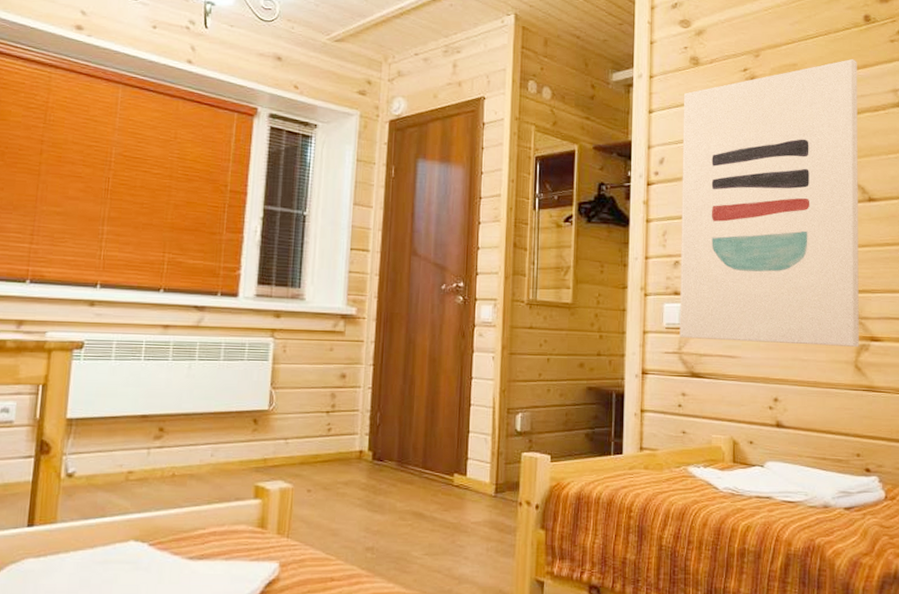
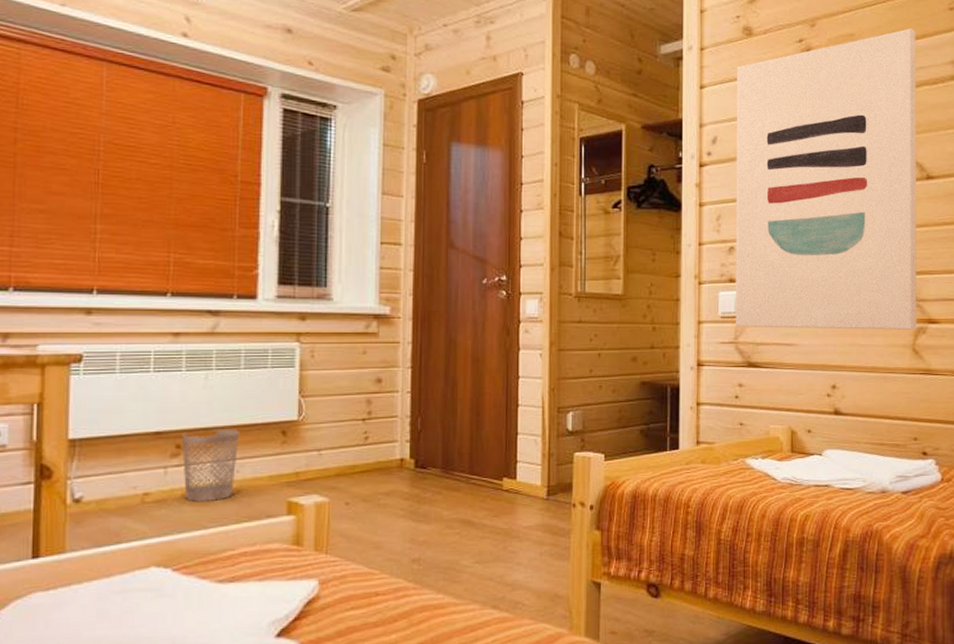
wastebasket: none [164,415,216,482] -> present [181,428,240,502]

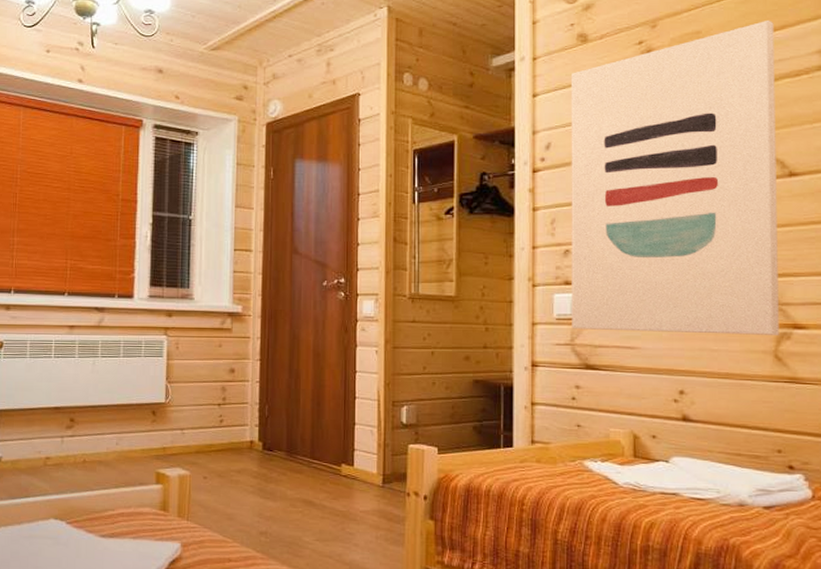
wastebasket: present [181,428,240,502] -> none [74,407,119,468]

